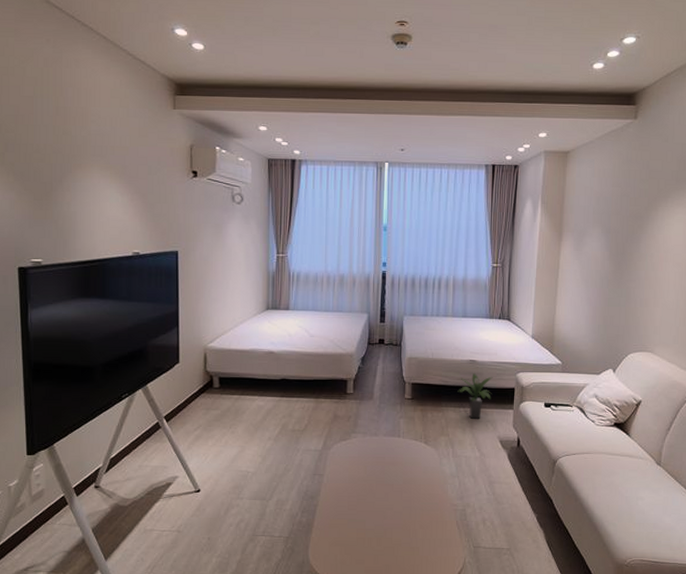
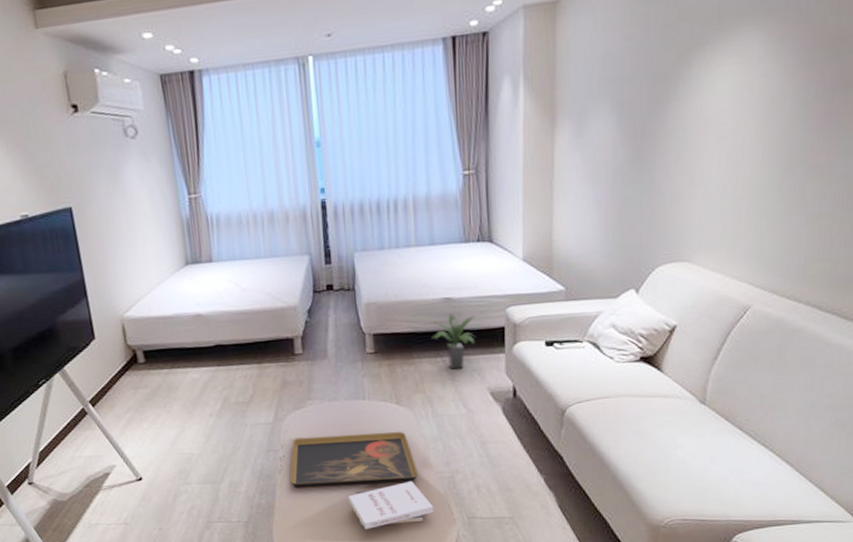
decorative tray: none [329,465,437,511] -> present [290,431,419,489]
books: none [377,511,447,551] -> present [348,482,434,529]

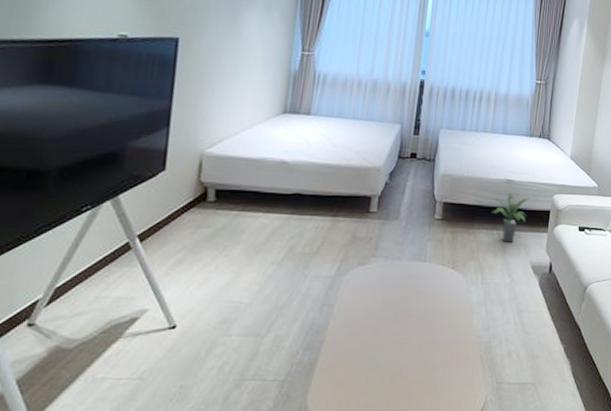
decorative tray: present [290,431,419,489] -> none [338,294,461,346]
books: present [348,482,434,529] -> none [391,345,469,392]

